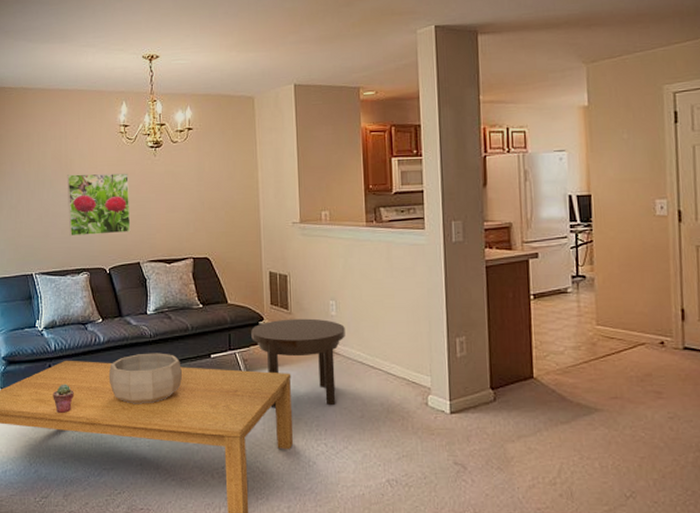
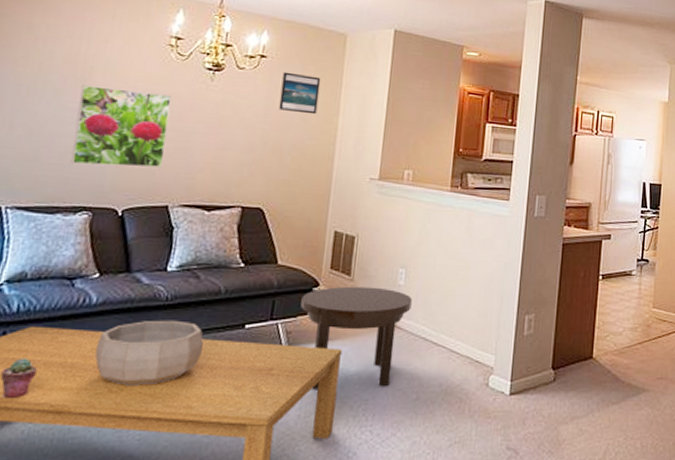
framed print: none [207,139,240,173] -> present [278,71,321,115]

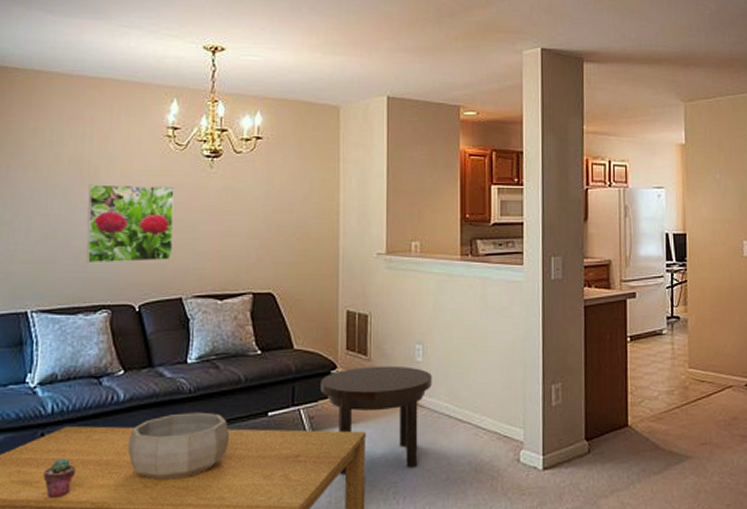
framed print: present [278,71,321,115] -> none [279,151,318,193]

